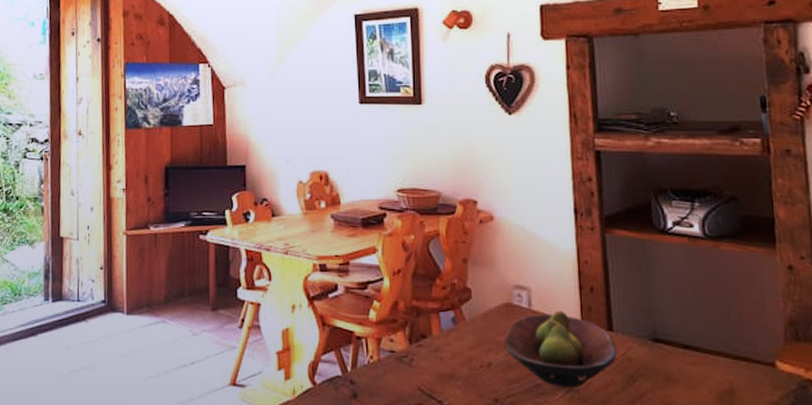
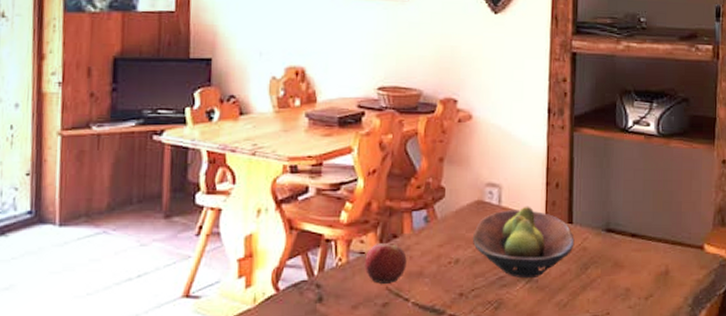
apple: none [395,343,437,384] -> present [364,244,407,284]

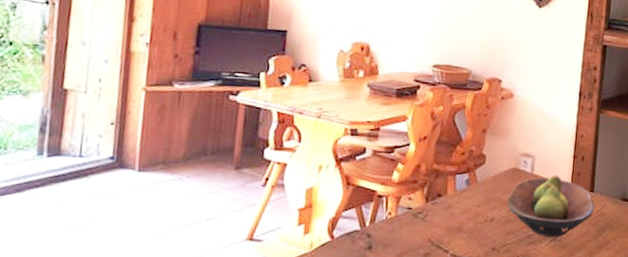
apple: present [364,244,407,284] -> none [411,201,449,236]

